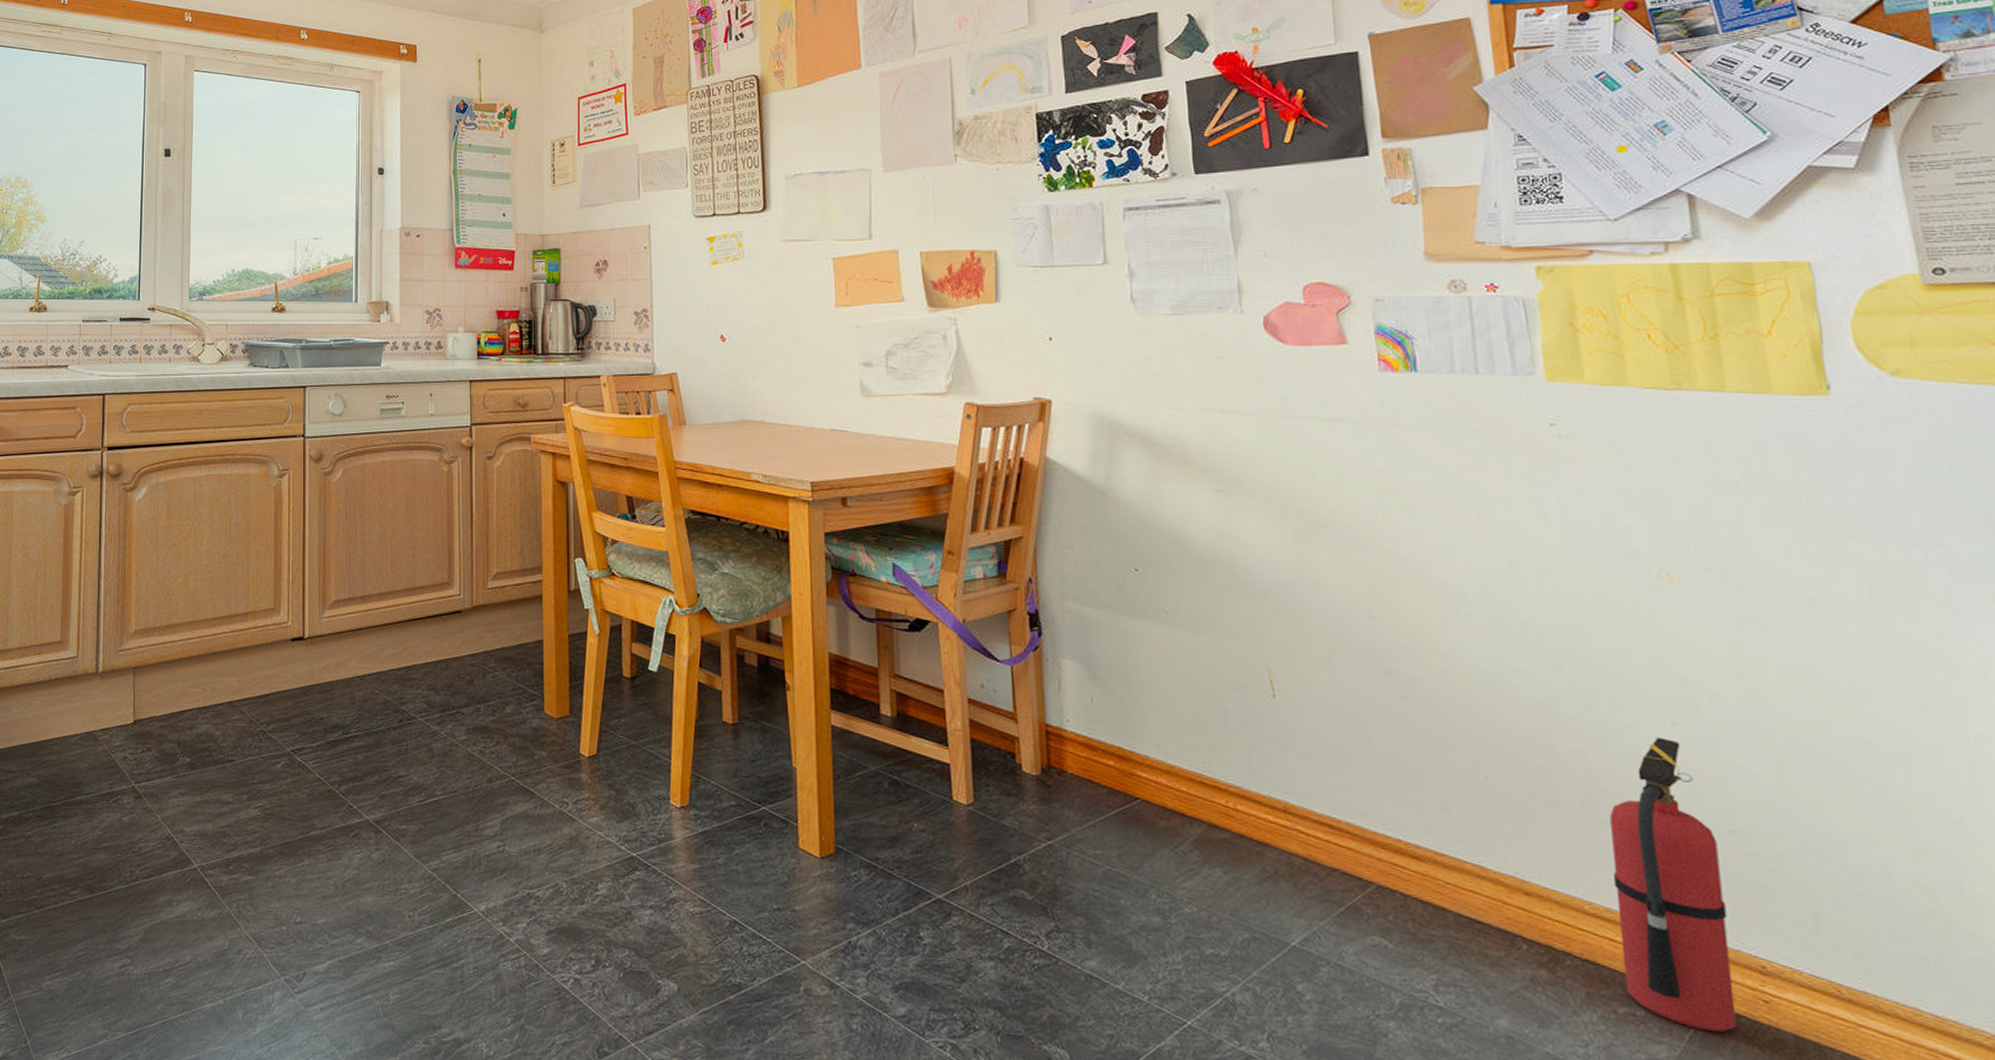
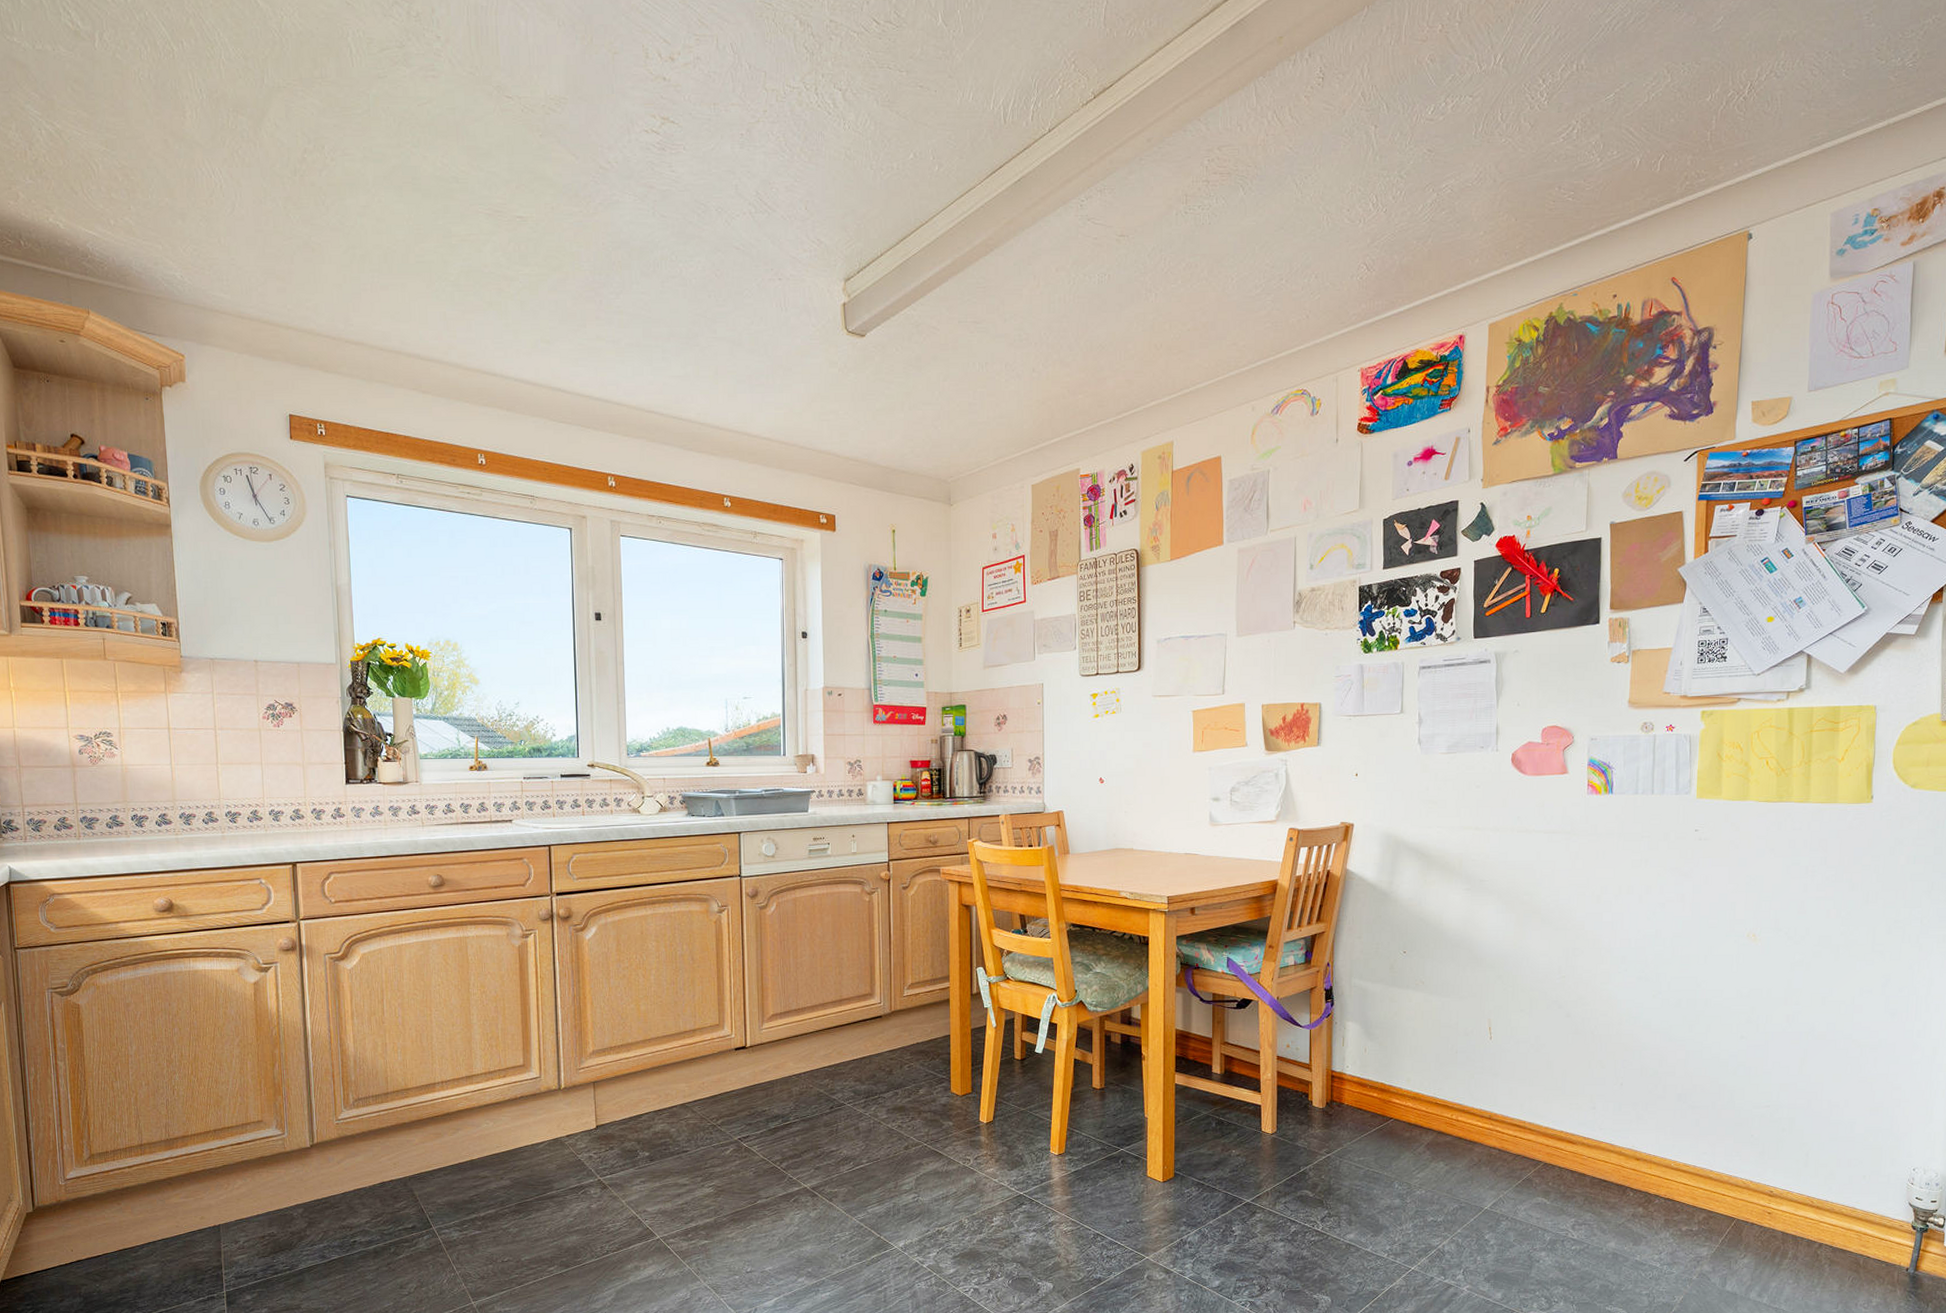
fire extinguisher: present [1610,737,1737,1033] -> none [1689,1047,1757,1236]

